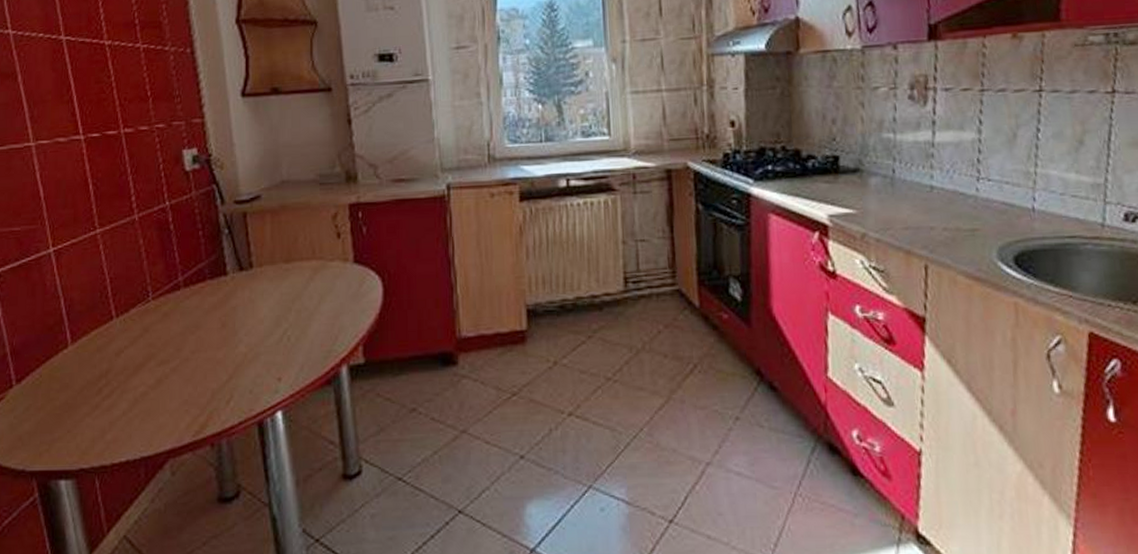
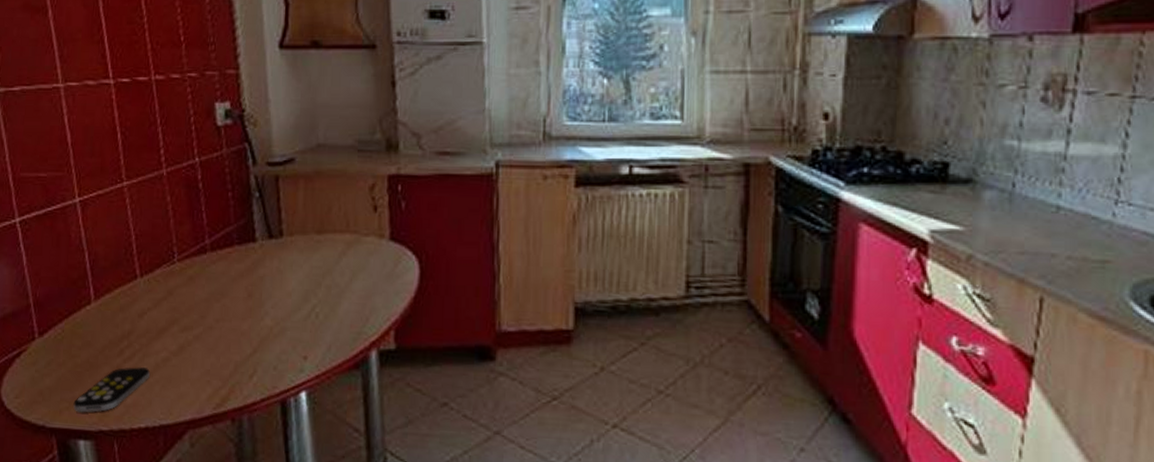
remote control: none [53,403,129,454] -> present [73,367,150,413]

